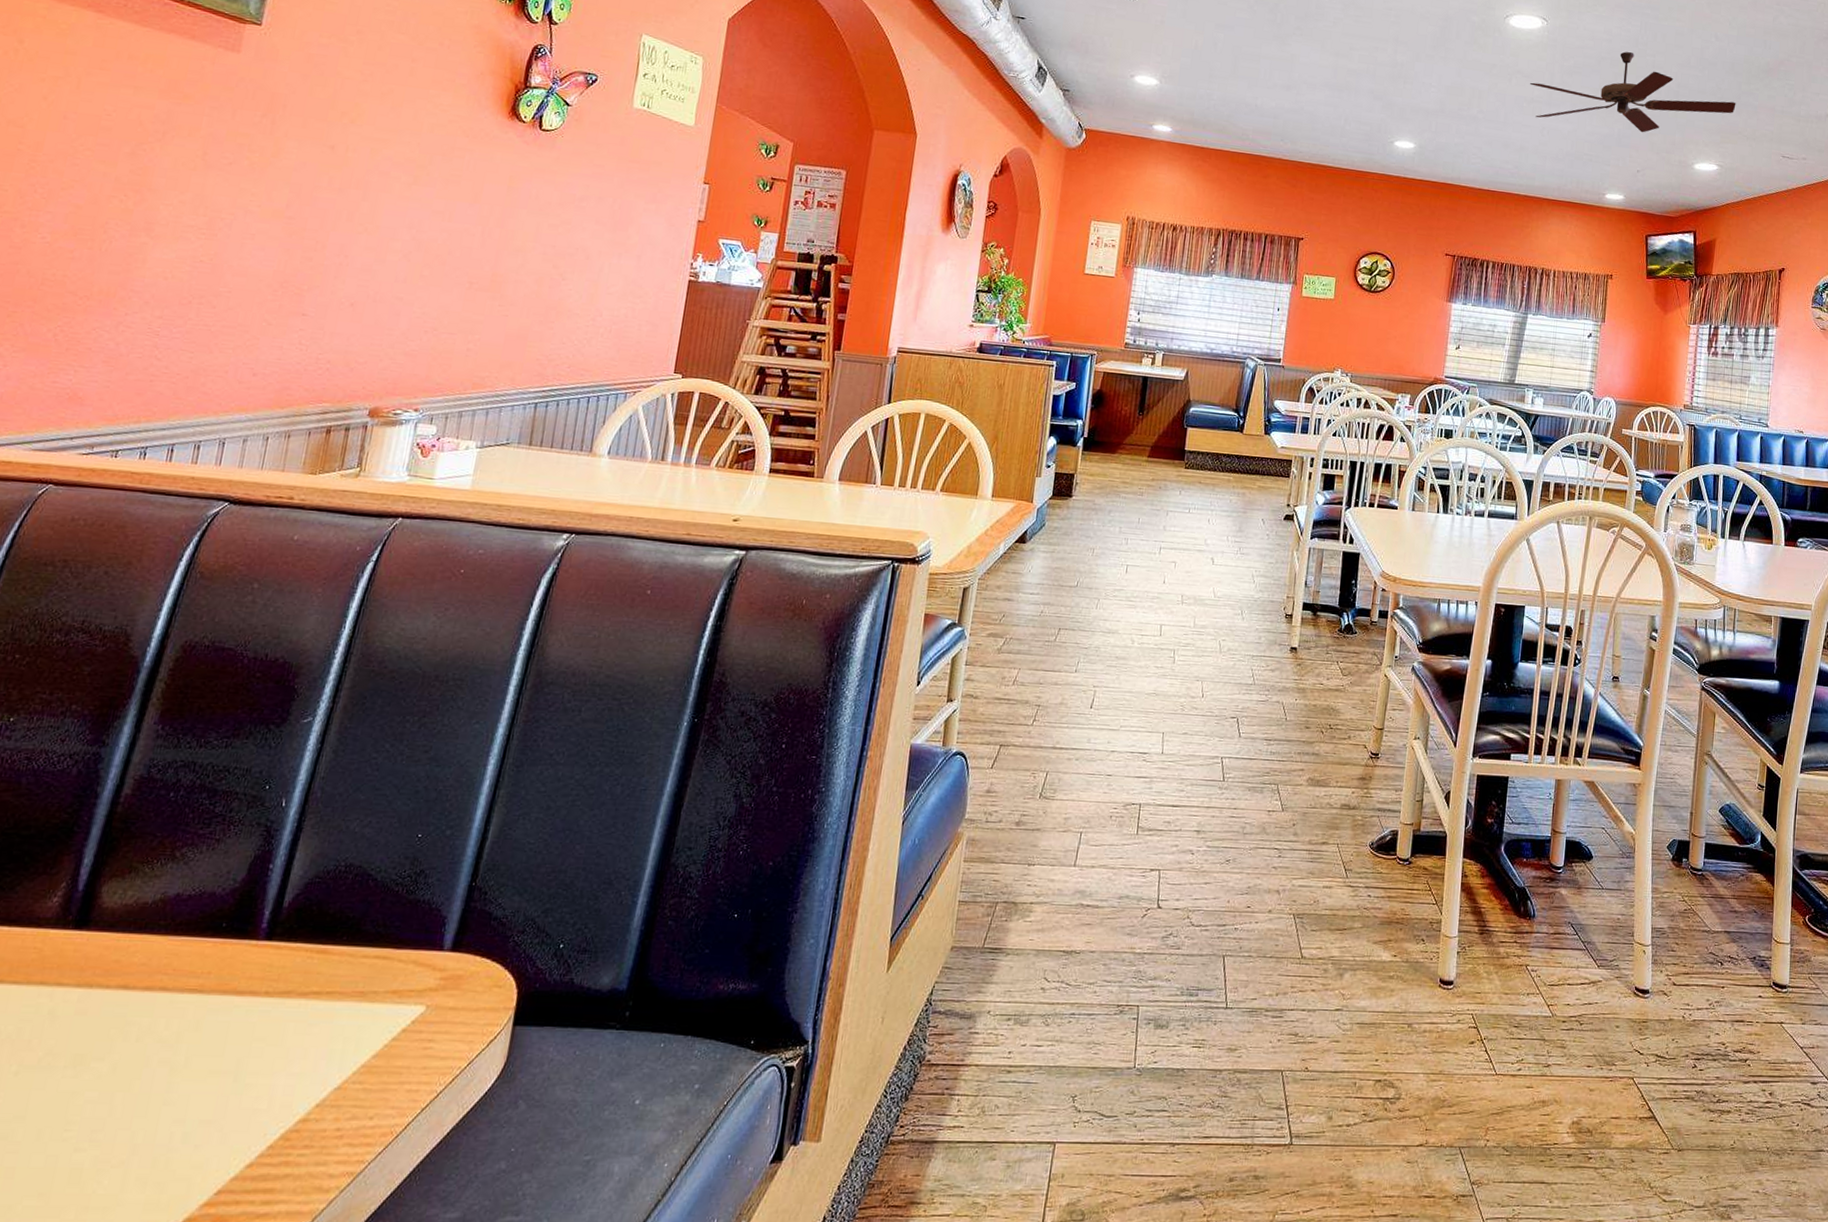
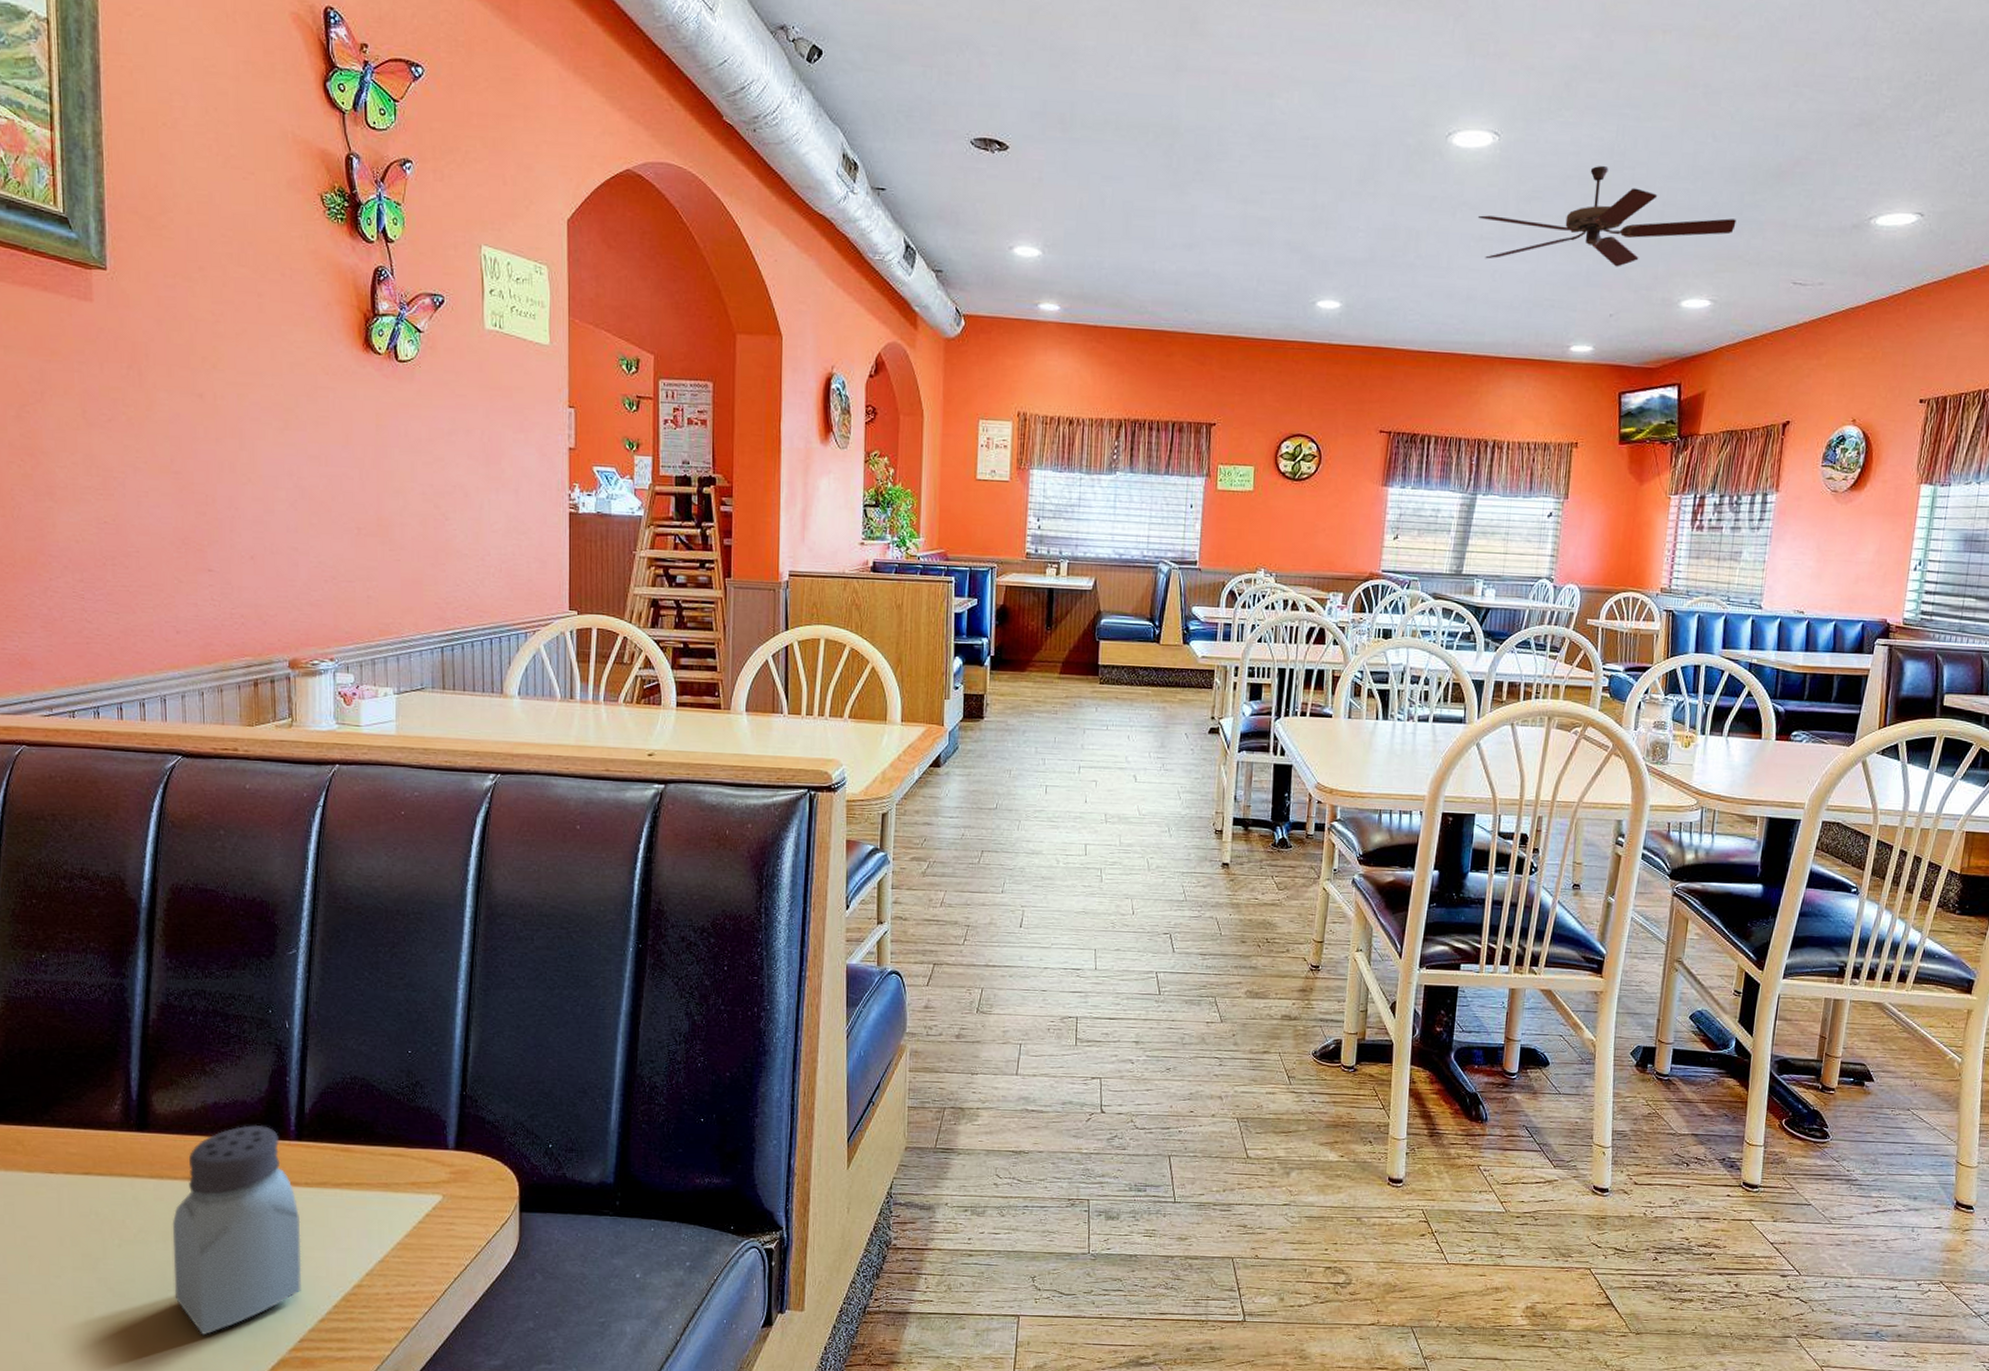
saltshaker: none [70,920,251,1189] -> present [172,1124,302,1336]

